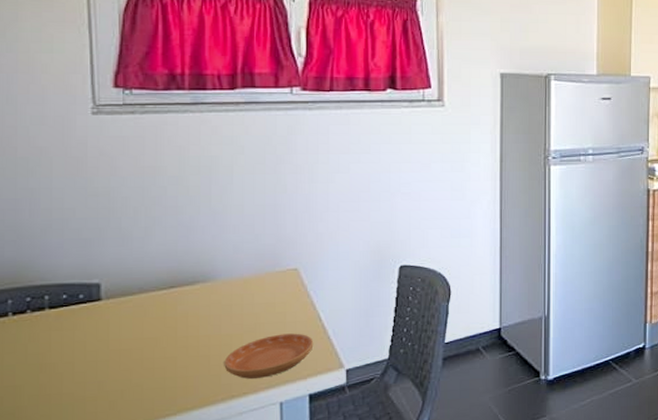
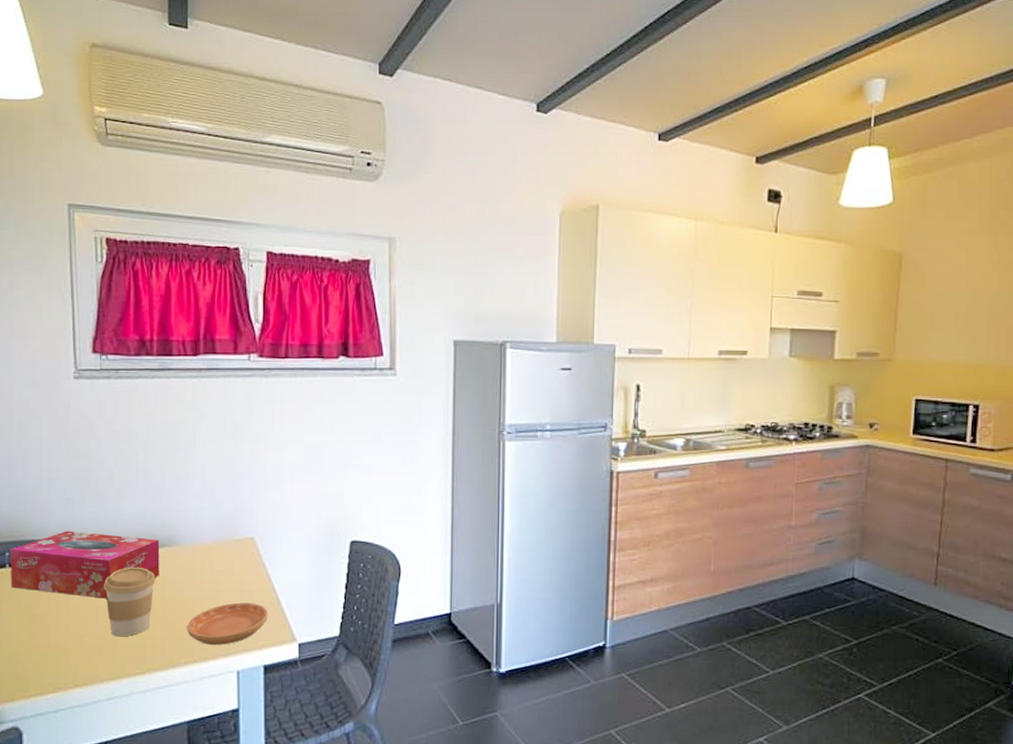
tissue box: none [13,272,193,341] -> present [10,530,160,599]
coffee cup: none [128,306,189,379] -> present [104,567,156,637]

